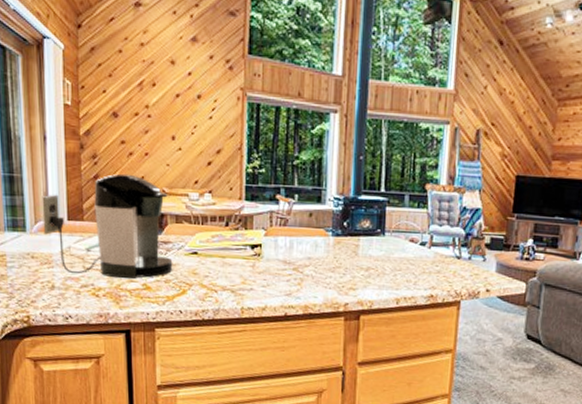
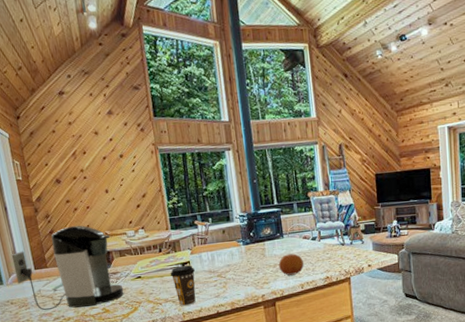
coffee cup: none [234,248,266,299] -> present [170,265,196,306]
fruit: none [372,257,405,285] -> present [278,253,304,276]

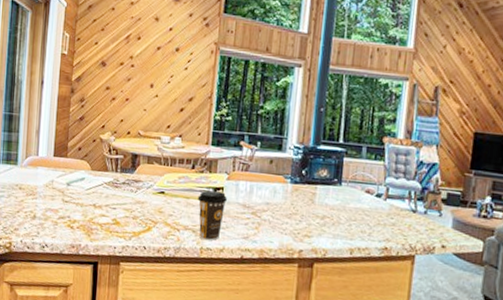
coffee maker: present [11,225,124,311] -> none [32,116,142,214]
fruit: present [278,253,304,276] -> none [327,207,360,235]

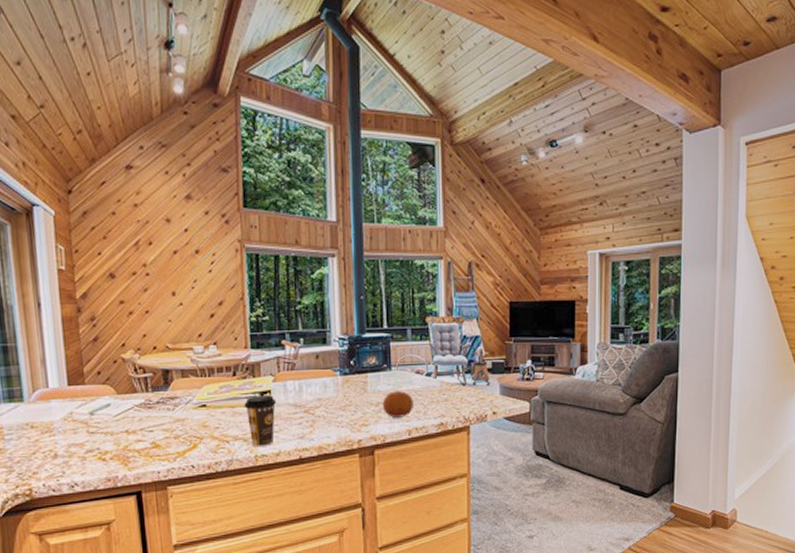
fruit: none [327,207,360,235] -> present [382,391,413,418]

